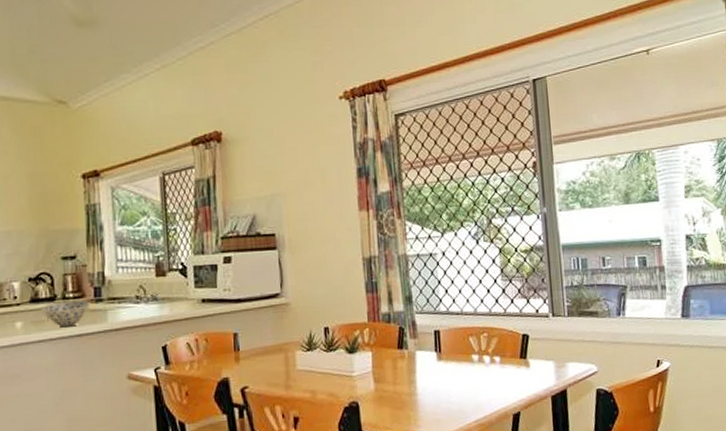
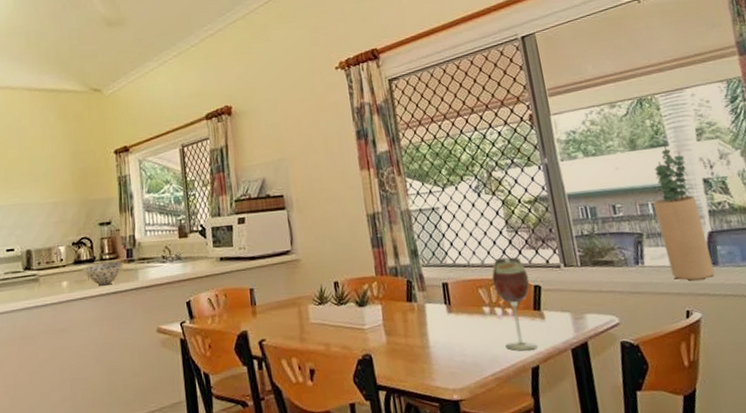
wineglass: none [483,305,520,399] -> present [492,257,537,352]
vase: none [639,199,686,332] -> present [653,144,715,281]

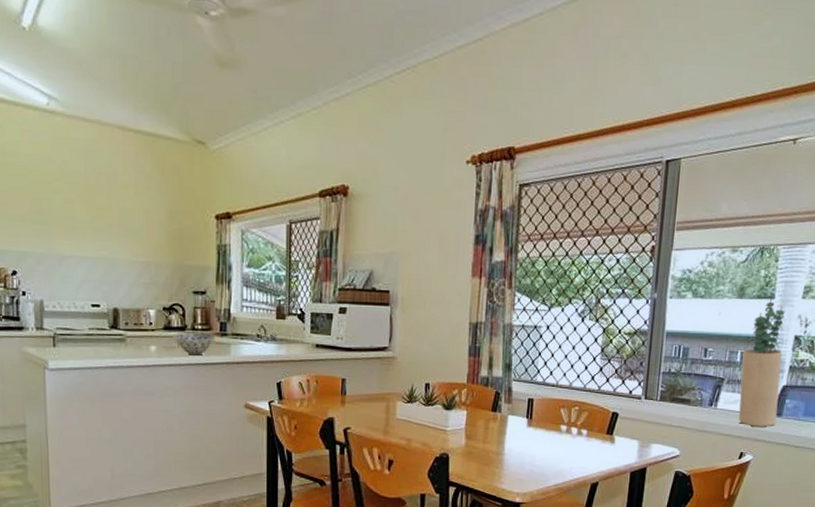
wineglass: present [492,257,537,352] -> none [573,383,610,469]

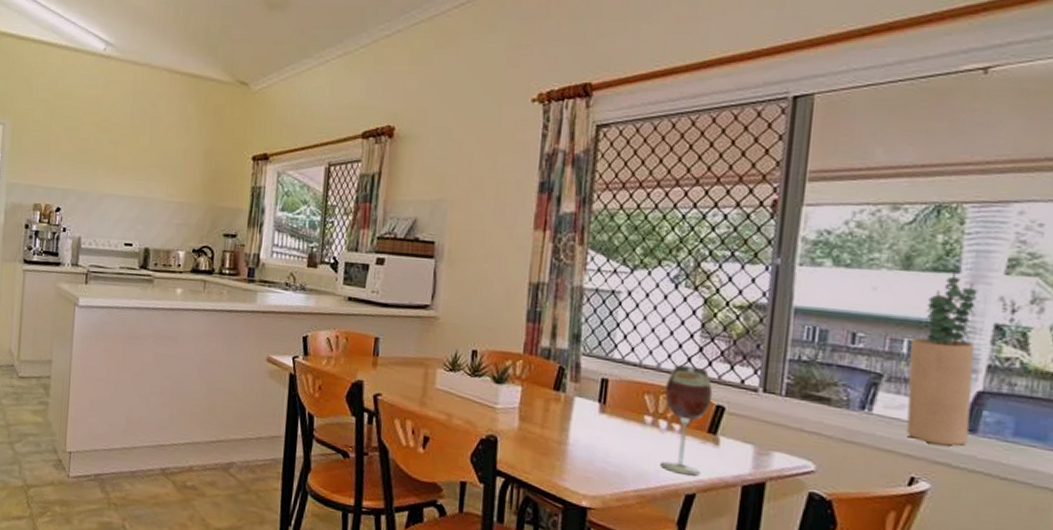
bowl: present [172,332,217,356] -> none [199,276,244,302]
wineglass: none [573,383,610,469] -> present [660,364,713,476]

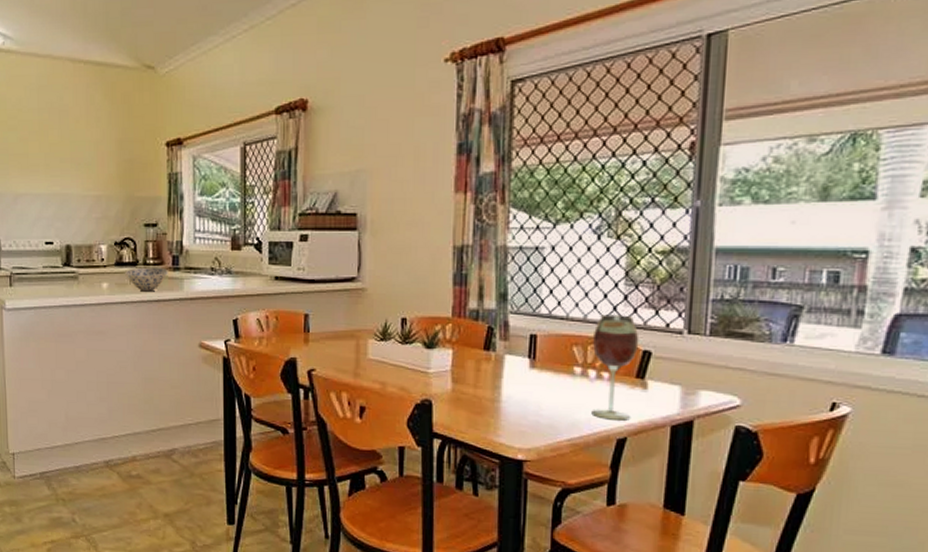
bowl: none [199,276,244,302] -> present [124,267,169,292]
vase: present [906,269,978,447] -> none [827,196,894,370]

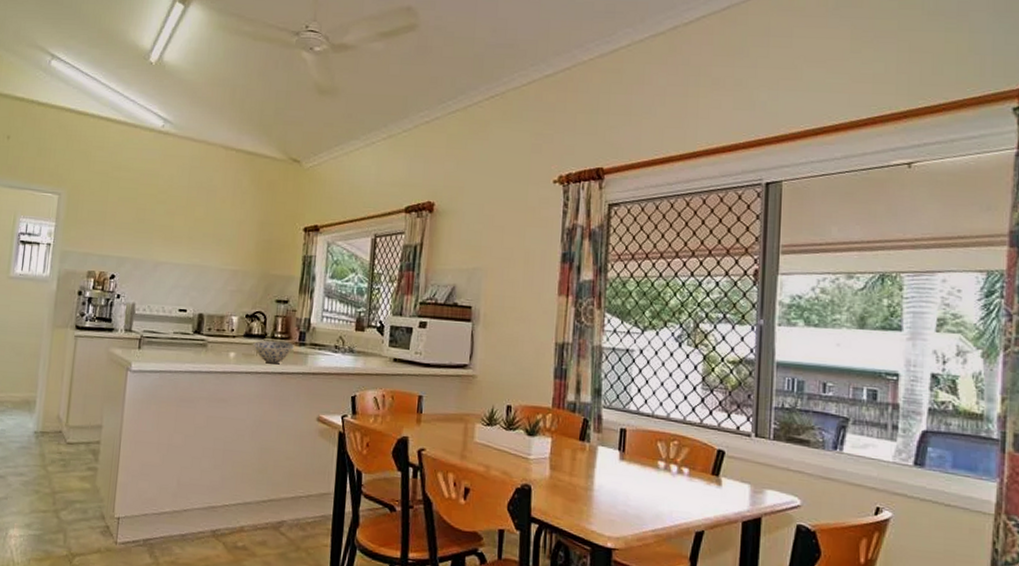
wineglass: present [591,314,640,421] -> none [673,414,714,515]

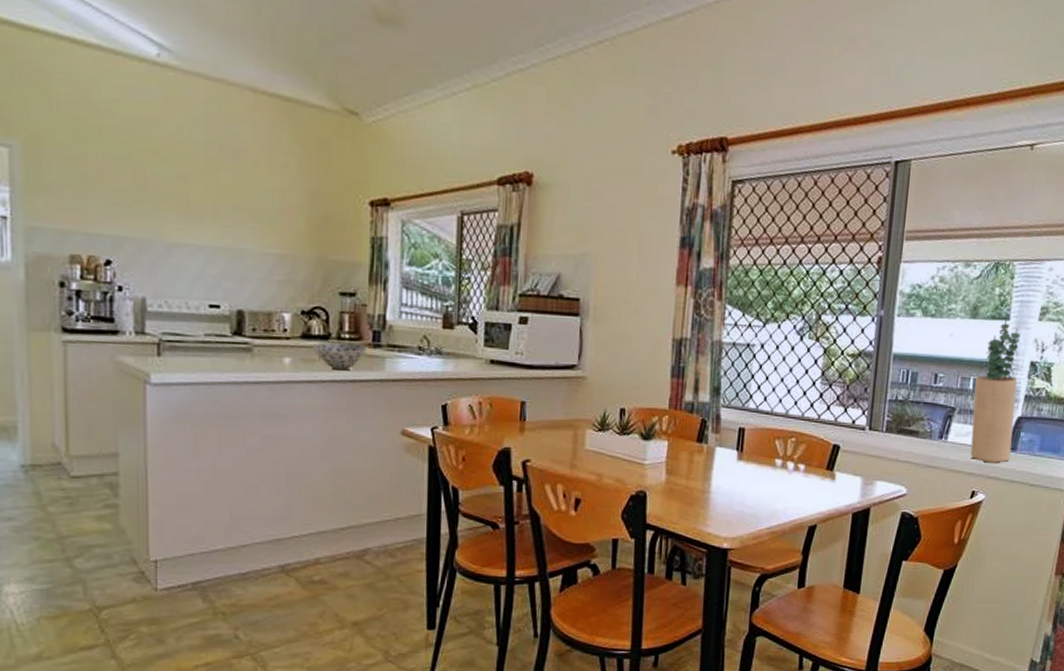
vase: none [869,328,919,479] -> present [970,317,1021,463]

